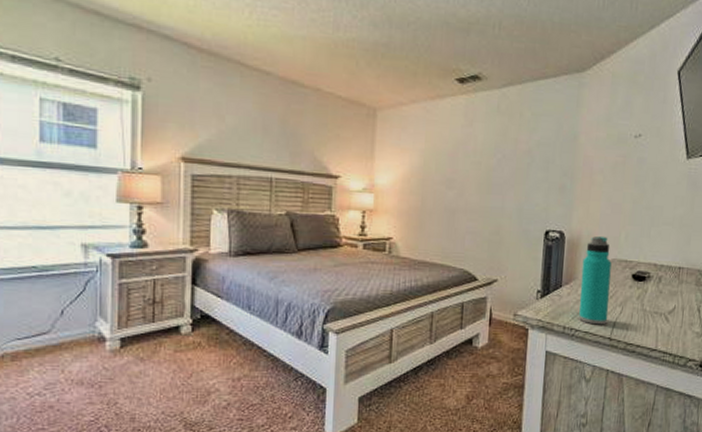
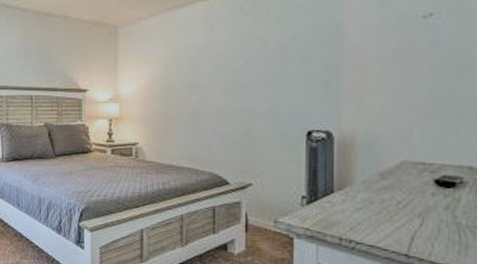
water bottle: present [579,236,612,325] -> none [359,136,403,239]

